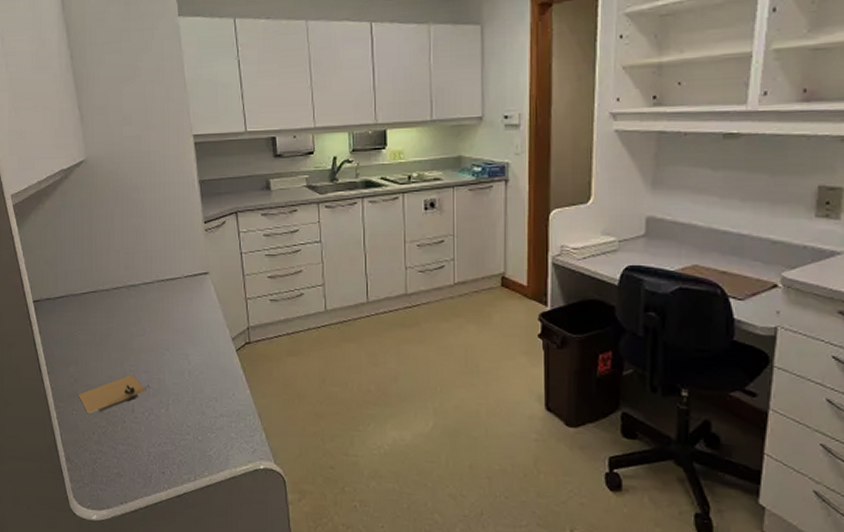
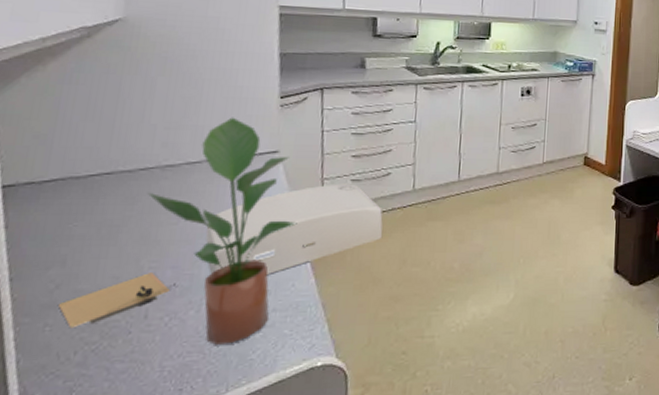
potted plant: none [120,242,230,440] -> present [147,117,297,345]
tissue dispenser: none [164,303,302,383] -> present [205,184,384,274]

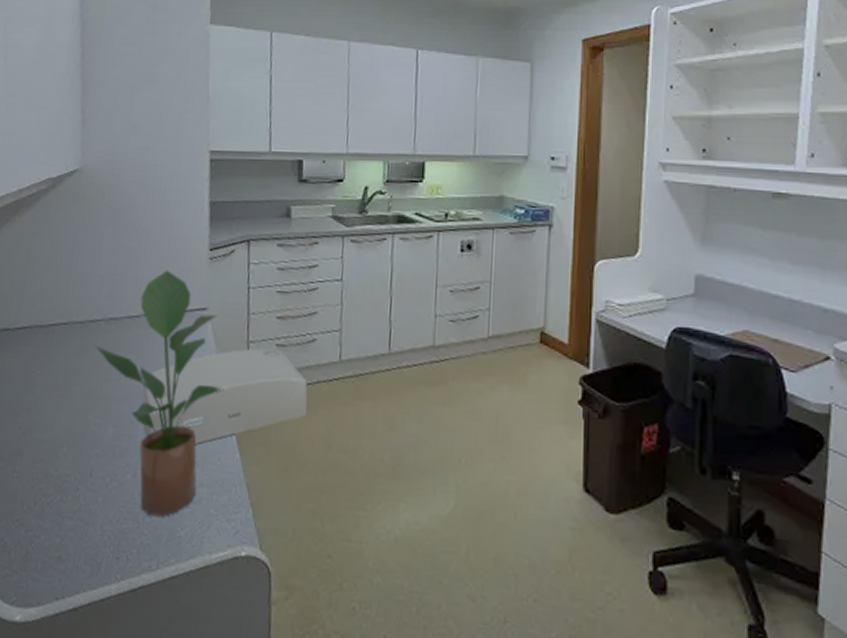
clipboard: present [59,273,176,329] -> none [24,429,116,478]

